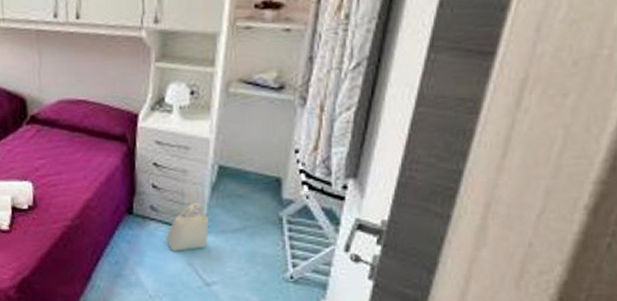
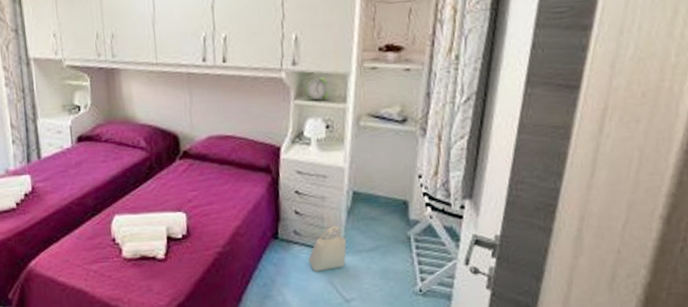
alarm clock: none [166,37,199,64] -> present [303,77,332,101]

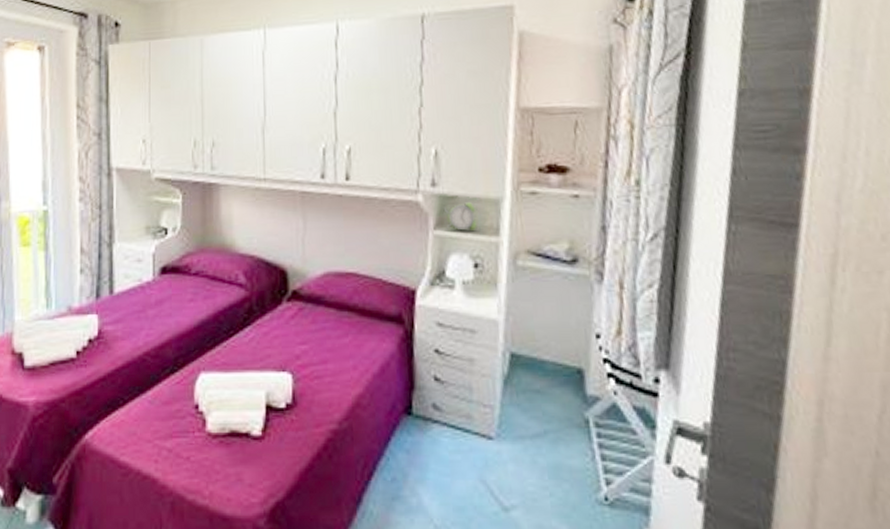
handbag: present [308,226,347,272] -> none [452,400,504,464]

